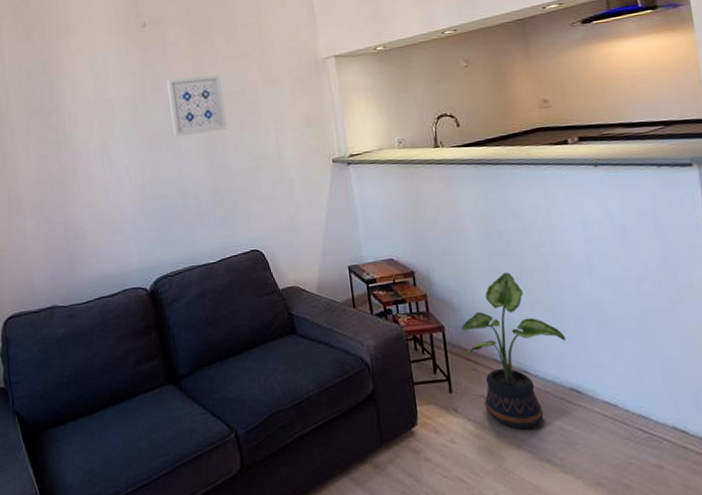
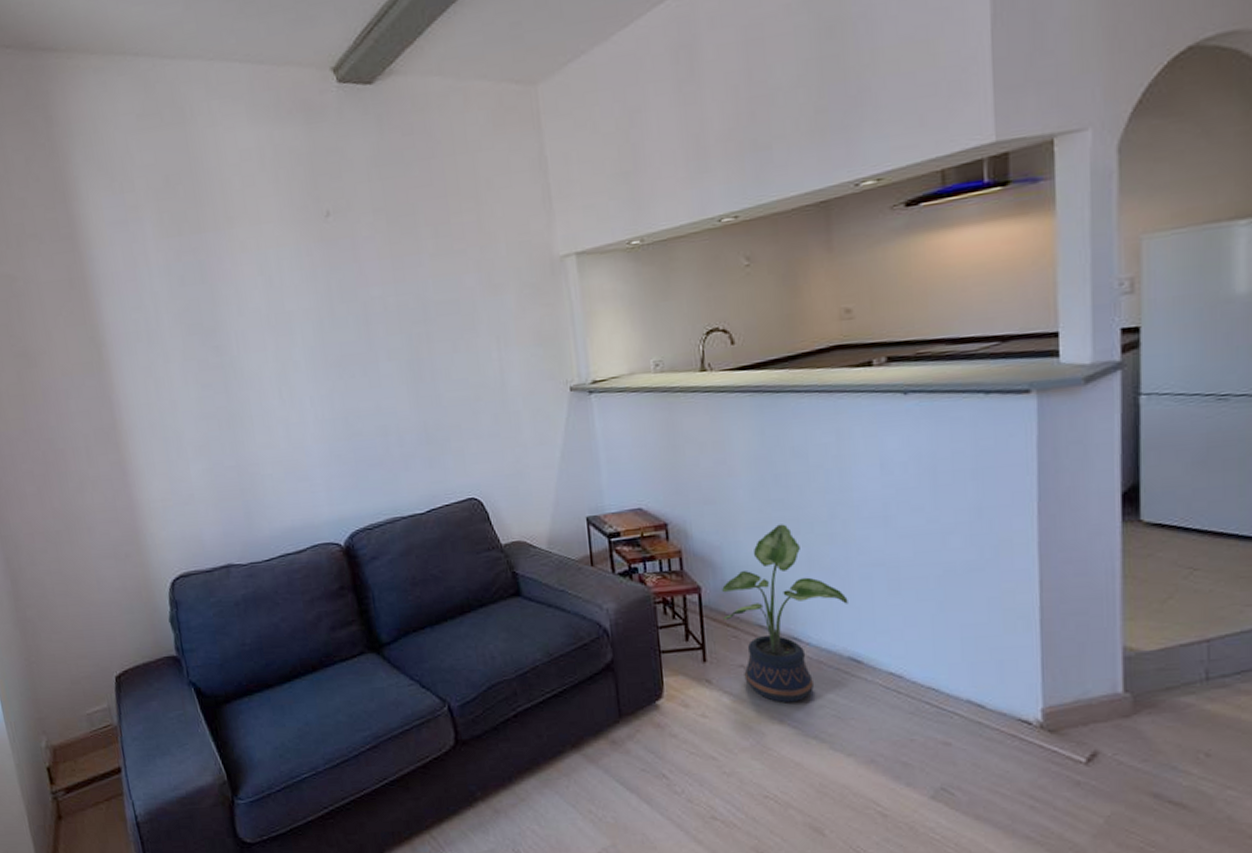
wall art: present [166,74,227,138] -> none [358,278,437,361]

